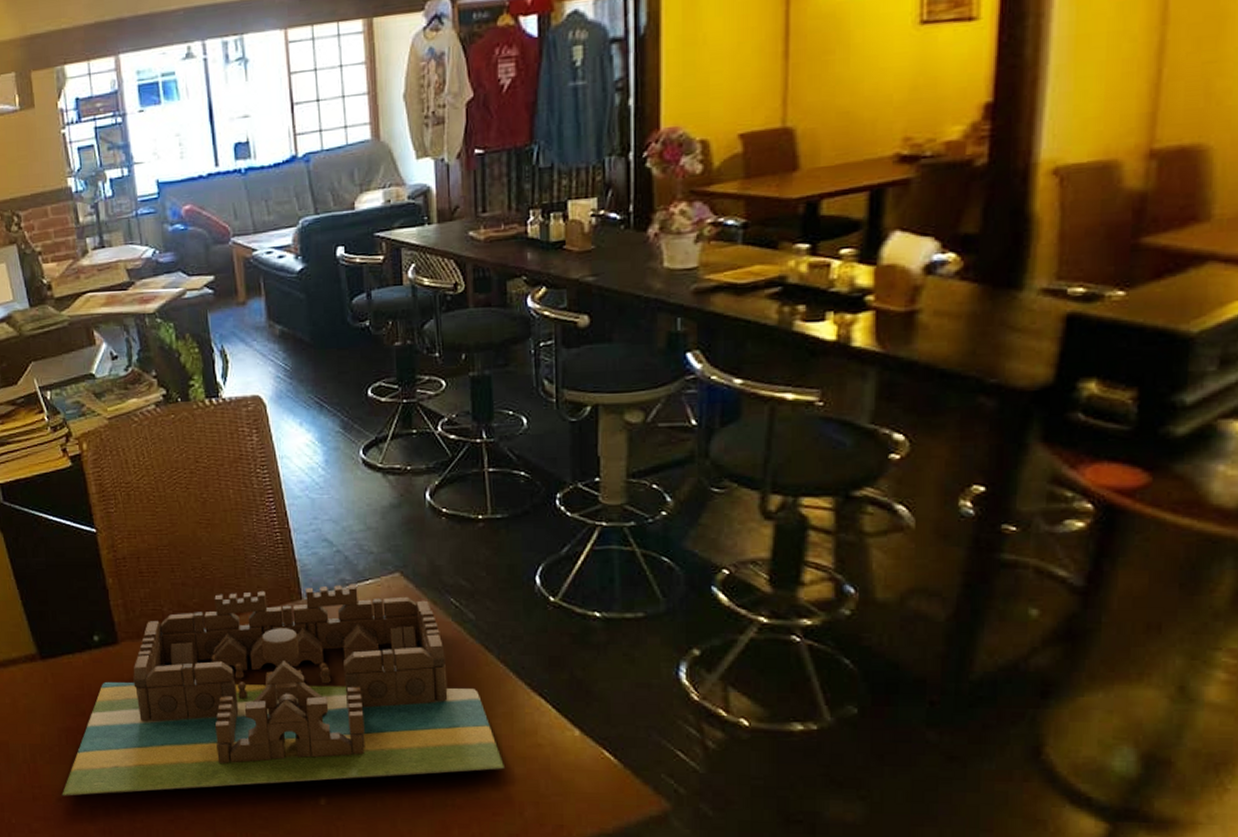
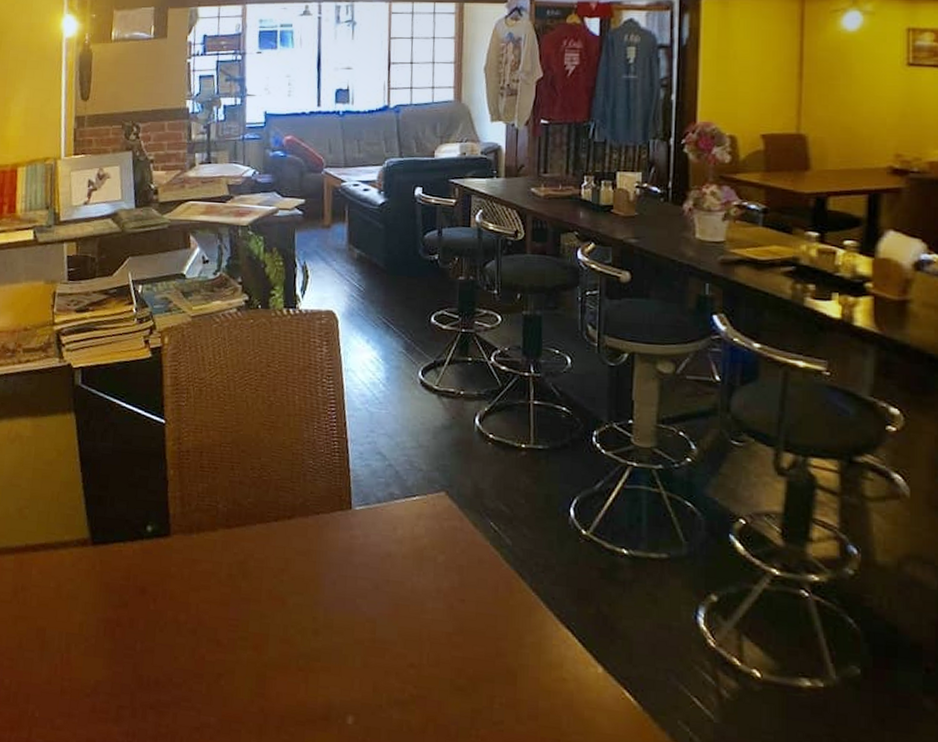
board game: present [61,584,506,796] -> none [90,496,530,702]

